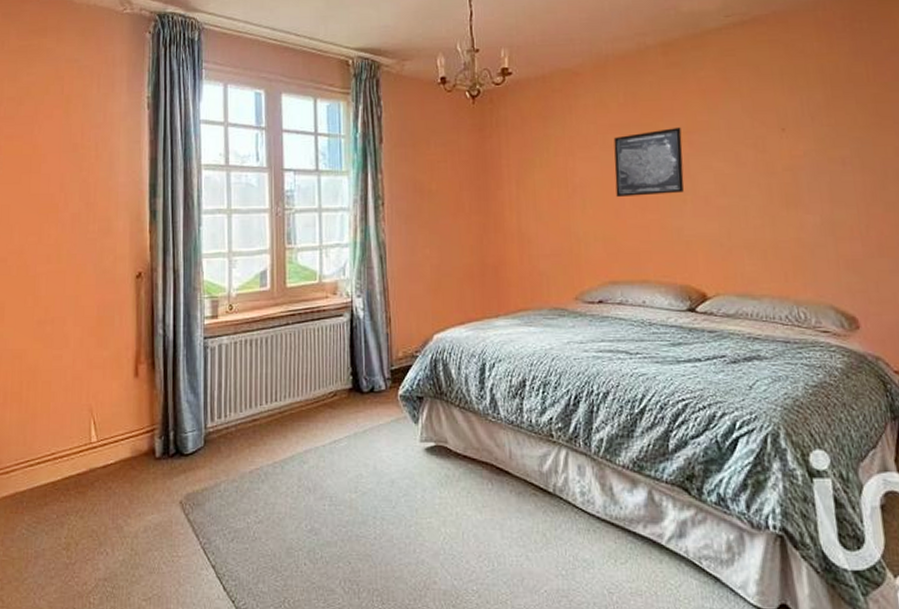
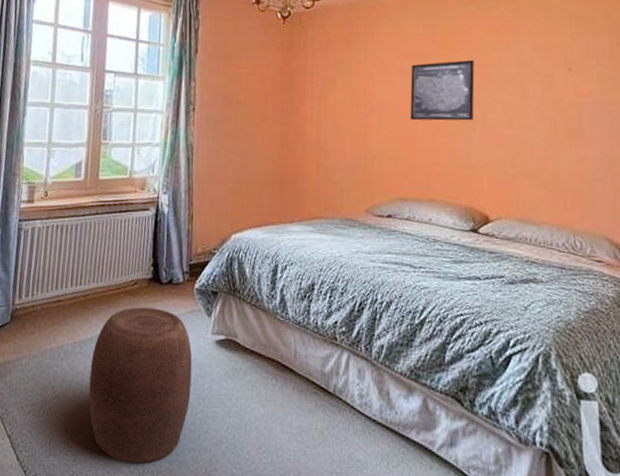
stool: none [294,419,403,583] -> present [88,307,193,463]

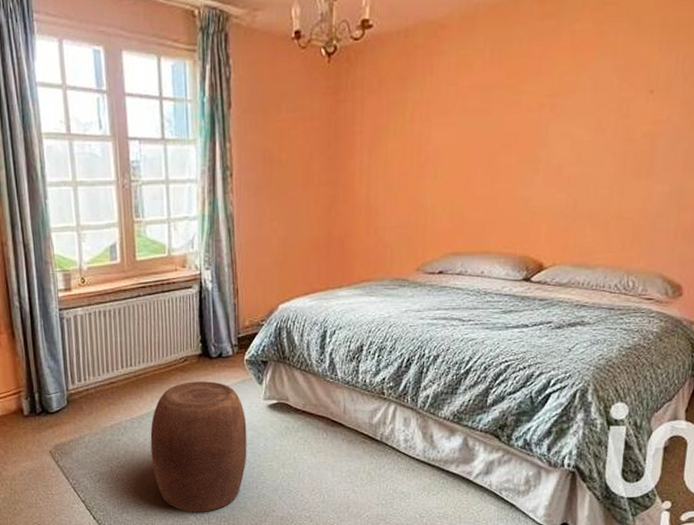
wall art: present [410,59,475,121] -> none [469,88,545,167]

